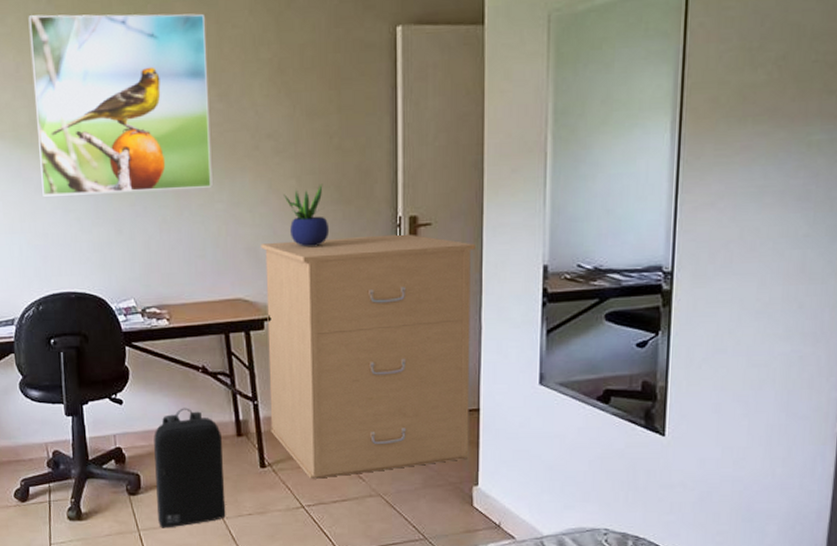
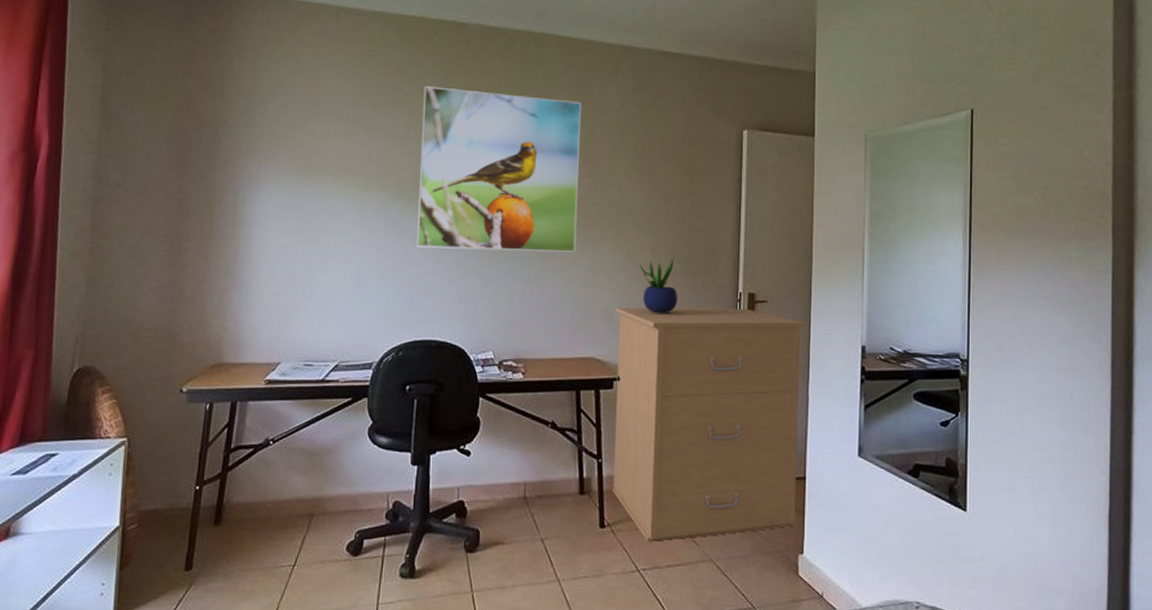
backpack: present [154,407,226,528] -> none [493,462,565,590]

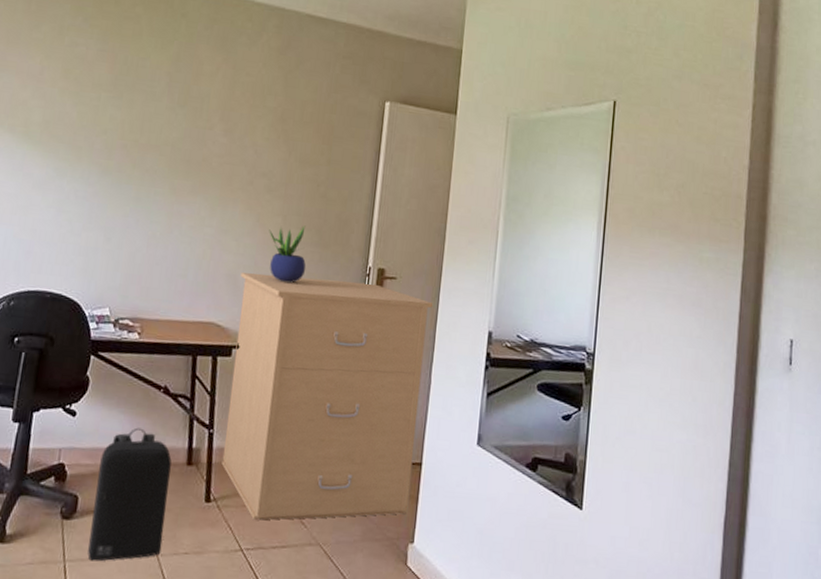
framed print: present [416,86,582,252] -> none [39,28,224,212]
backpack: none [493,462,565,590] -> present [87,427,172,561]

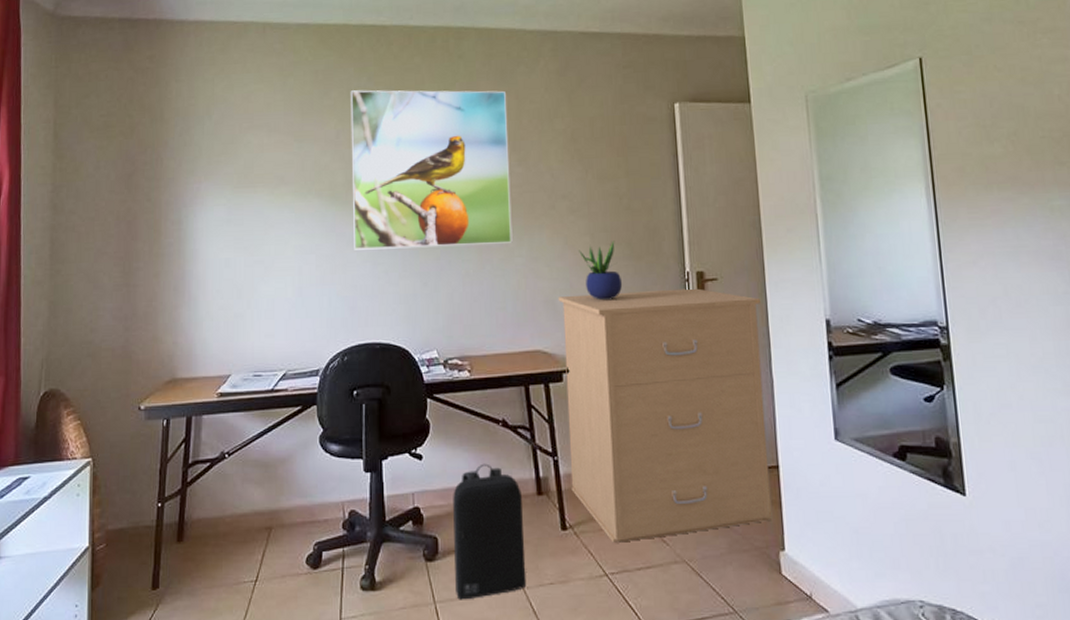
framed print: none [39,28,224,212] -> present [350,90,513,250]

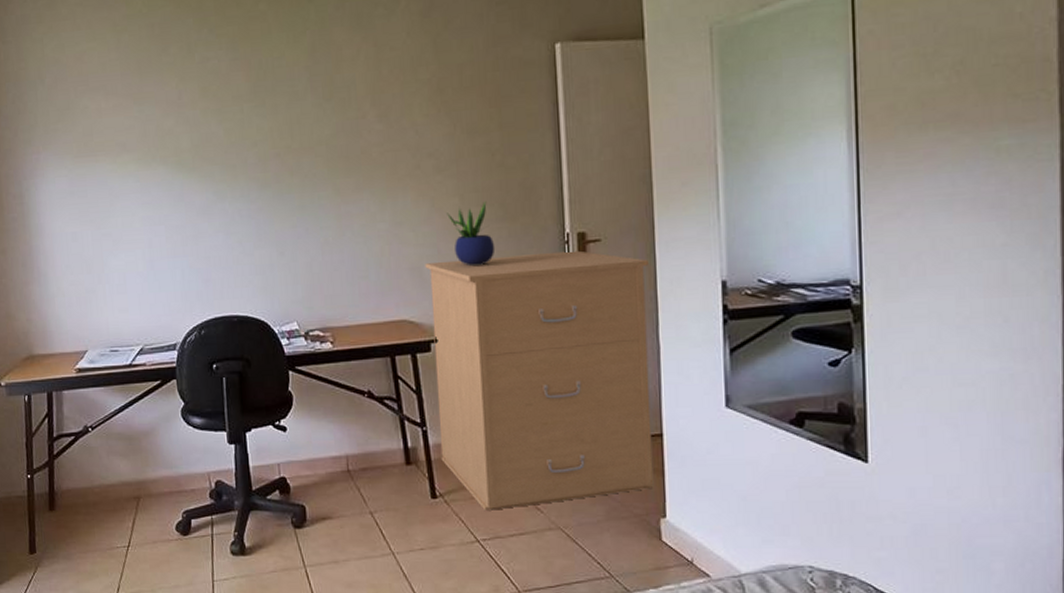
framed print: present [350,90,513,250] -> none [190,38,374,220]
backpack: present [453,463,527,600] -> none [319,434,397,564]

